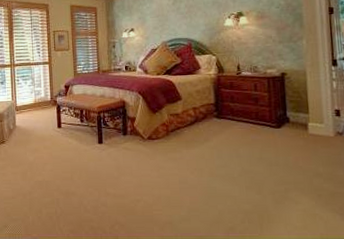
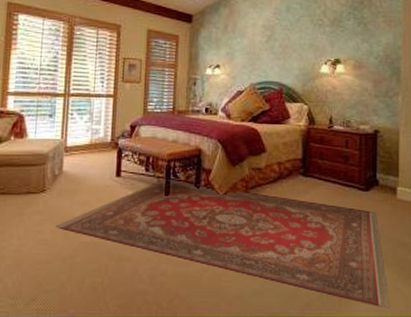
area rug: none [16,128,310,232] -> present [56,180,390,308]

